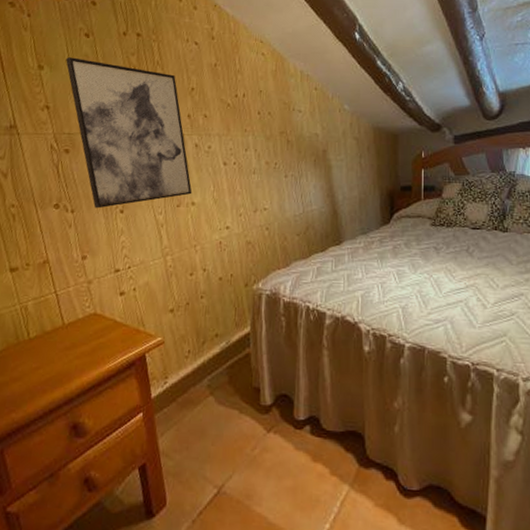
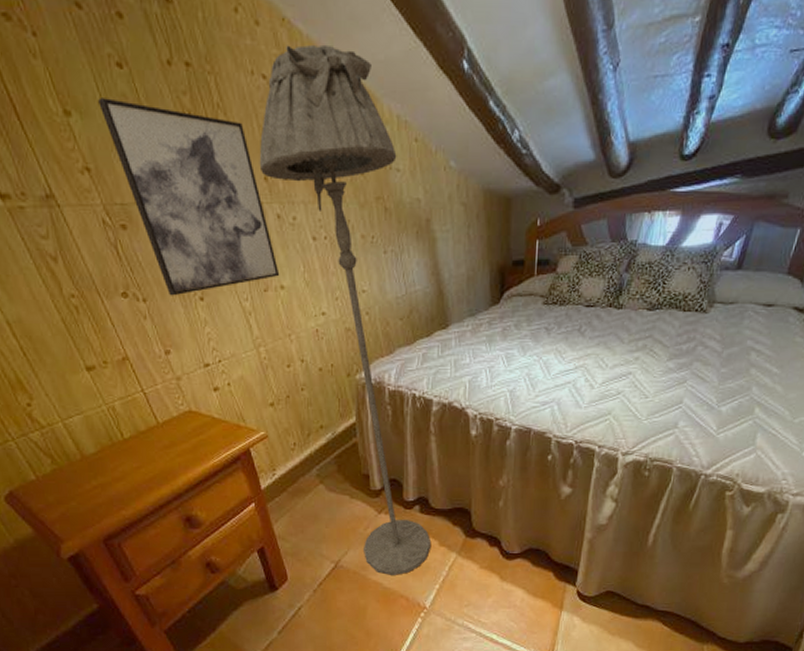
floor lamp: none [184,22,321,508] -> present [259,44,430,575]

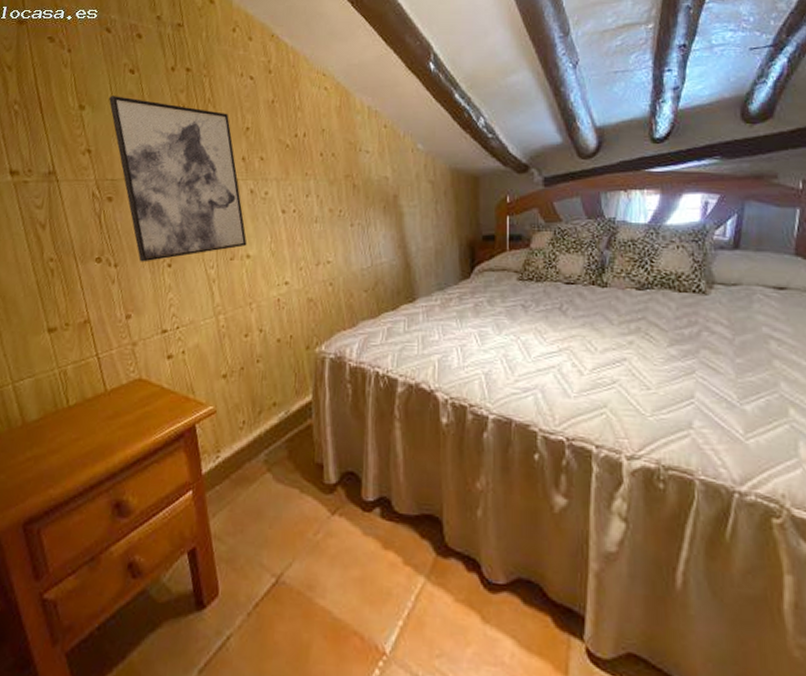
floor lamp: present [259,44,430,575] -> none [239,53,393,602]

